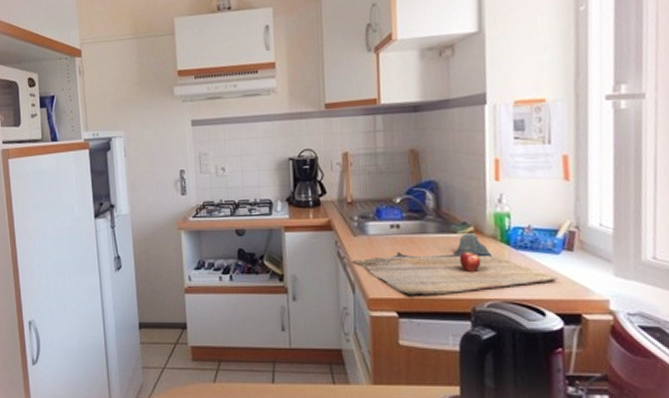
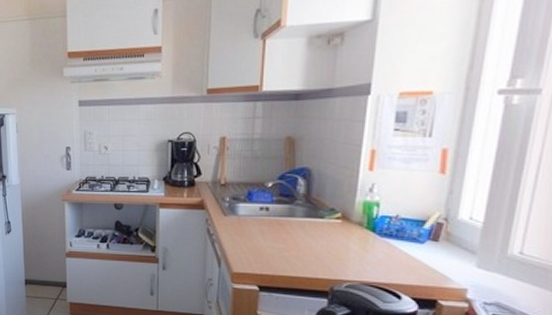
cutting board: present [352,233,559,296] -> none [220,219,420,274]

